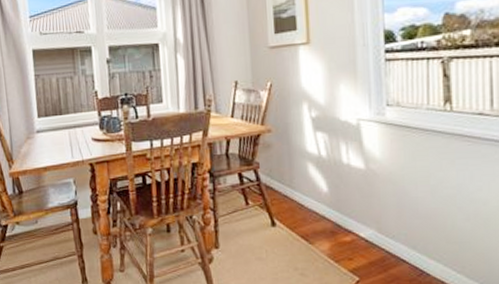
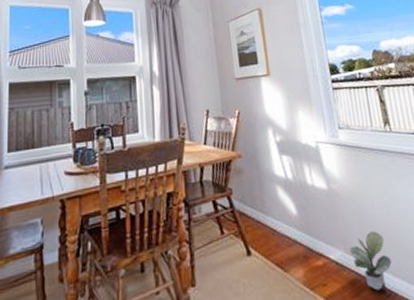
potted plant: none [382,214,428,269] -> present [349,231,392,291]

